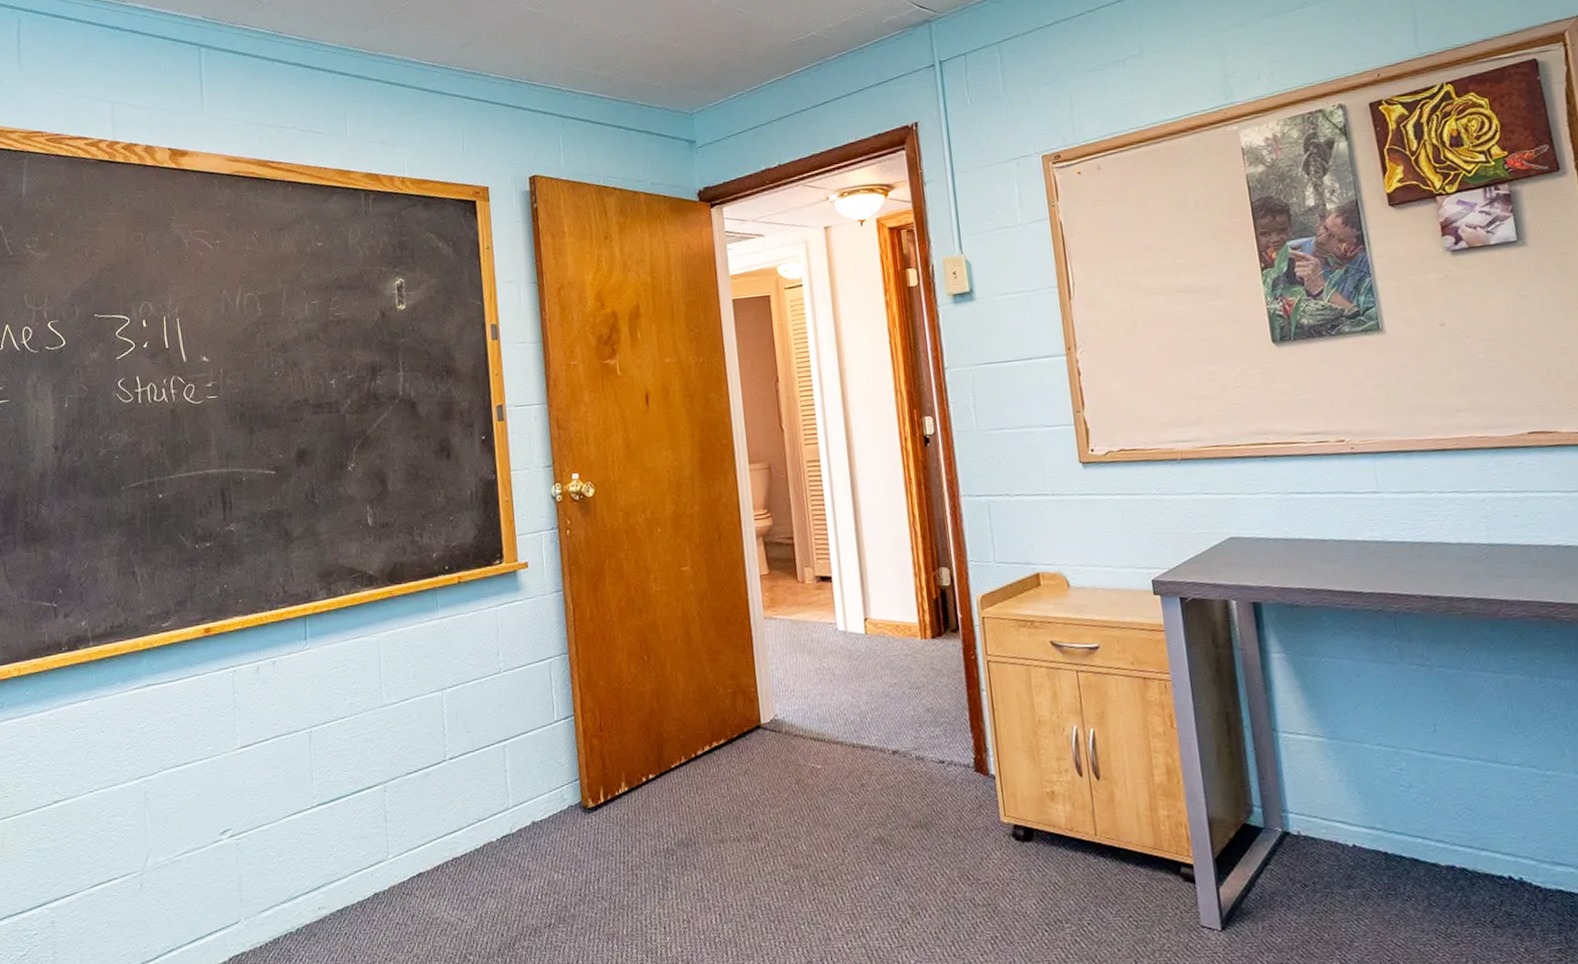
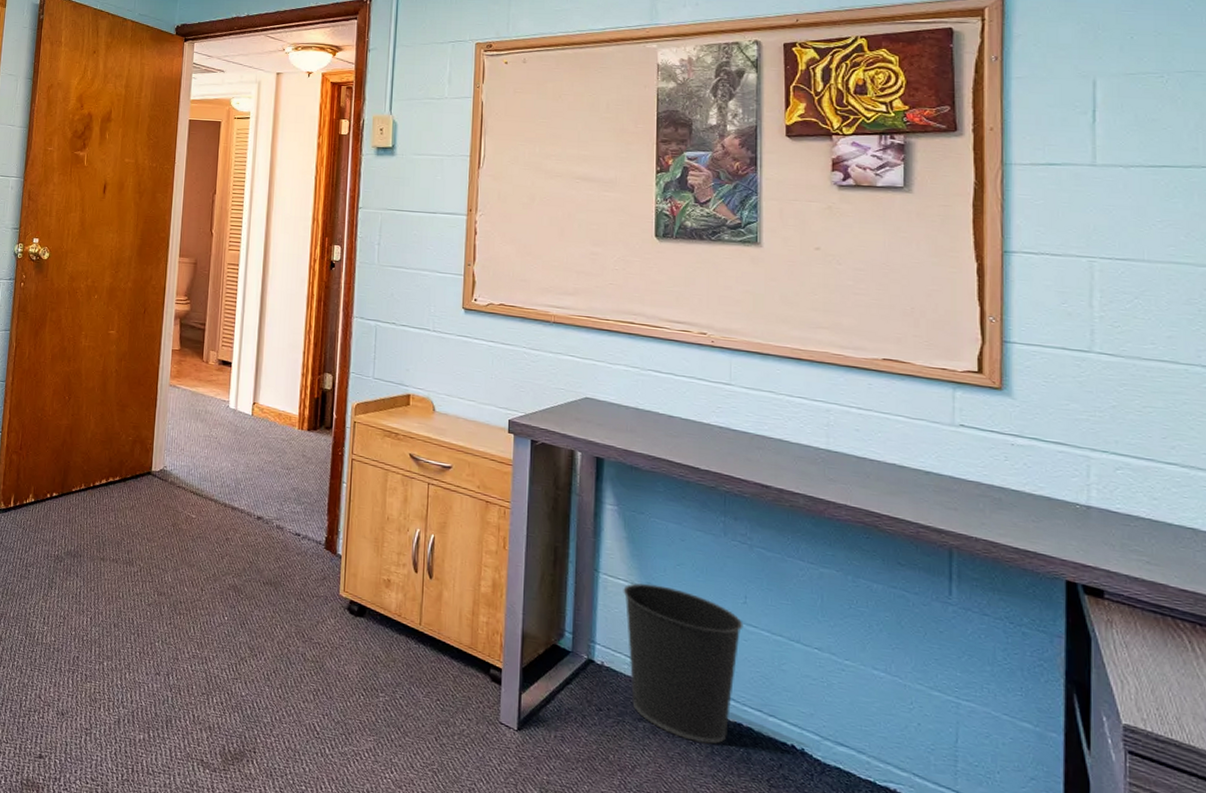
wastebasket: none [1306,731,1442,898] -> present [623,583,743,744]

